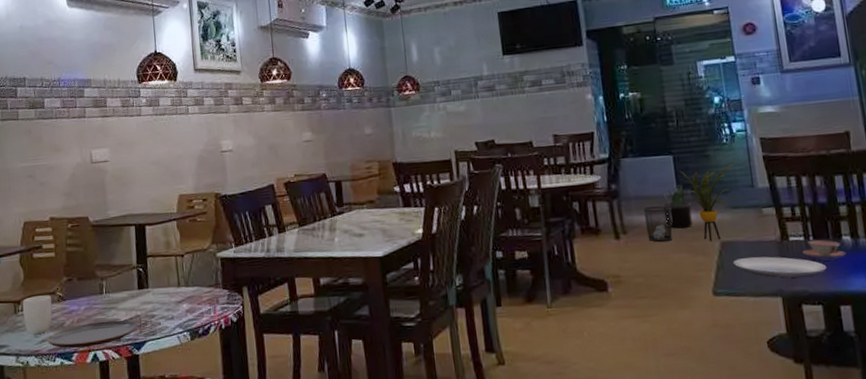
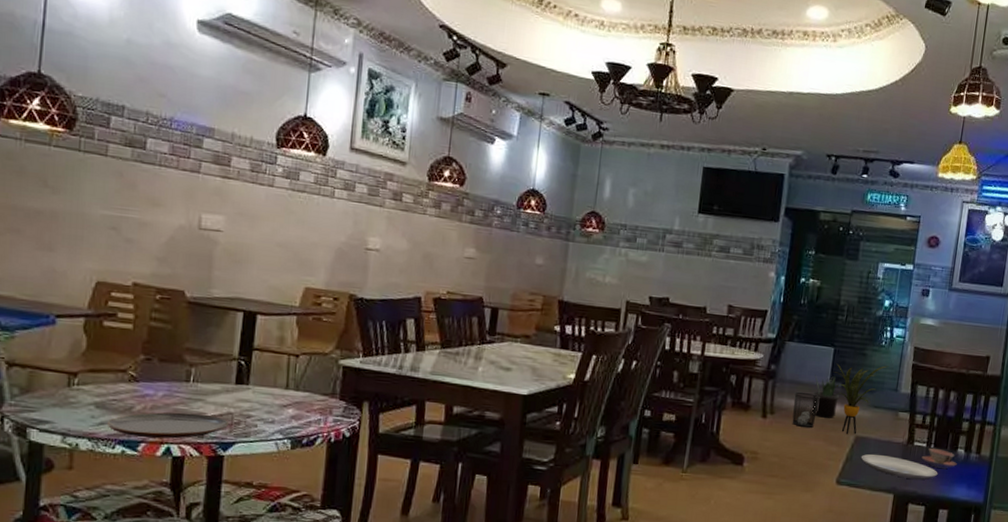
cup: present [22,295,53,335] -> none [78,370,120,415]

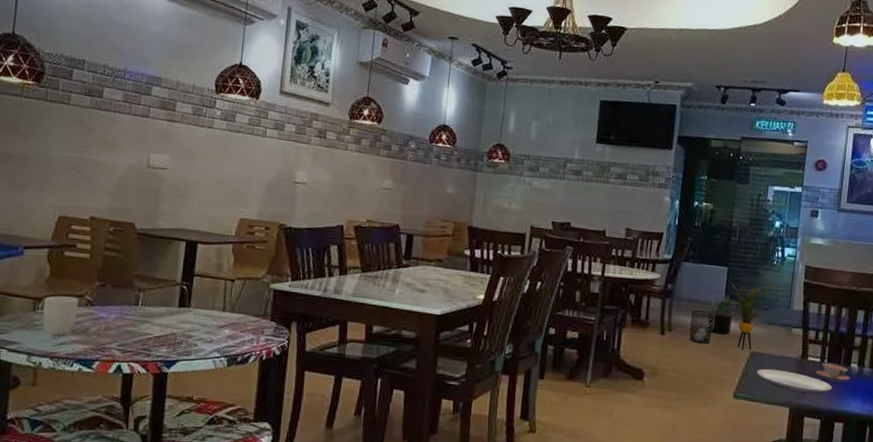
cup: none [78,370,120,415] -> present [42,296,78,336]
plate: present [106,412,230,439] -> none [66,333,173,357]

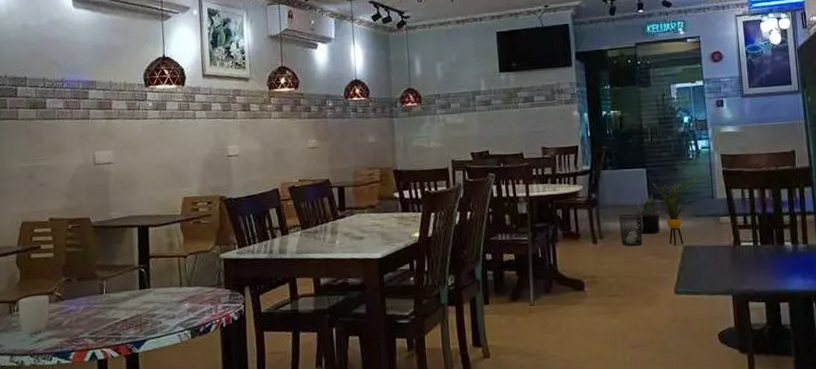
plate: present [756,368,833,394] -> none [693,259,771,279]
teacup: present [816,362,851,384] -> none [751,245,787,264]

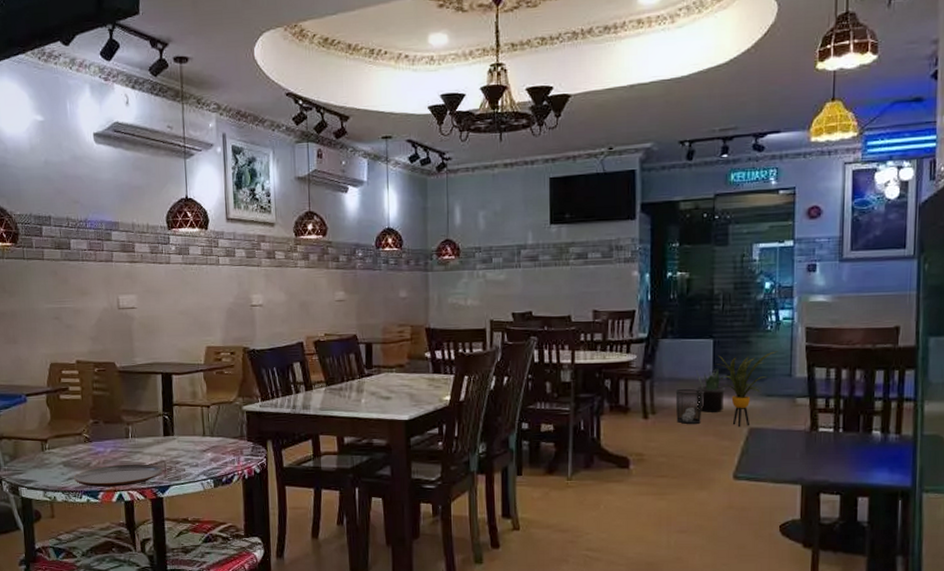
cup: present [18,295,50,334] -> none [49,436,79,472]
plate: none [43,319,139,348] -> present [73,464,164,487]

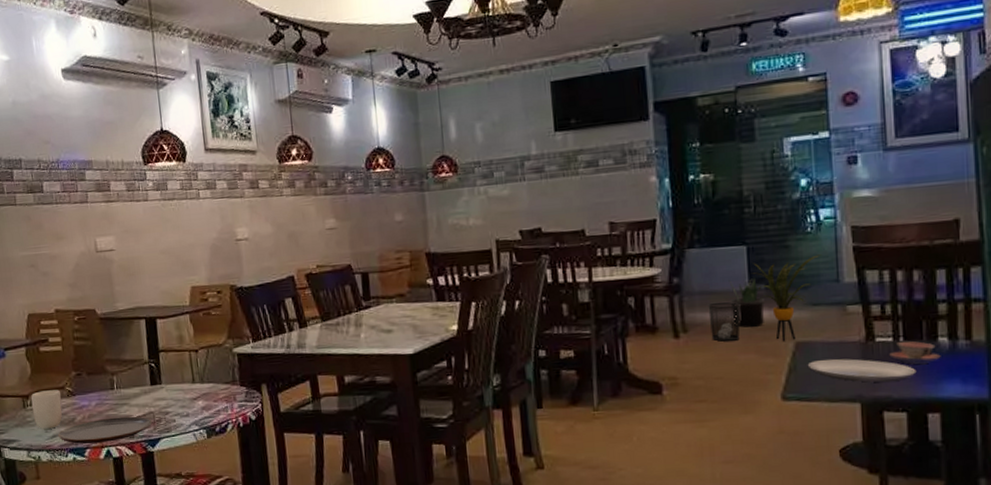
cup: none [49,436,79,472] -> present [31,390,63,429]
plate: none [758,444,852,468] -> present [807,359,917,383]
teacup: none [829,432,874,454] -> present [889,341,941,365]

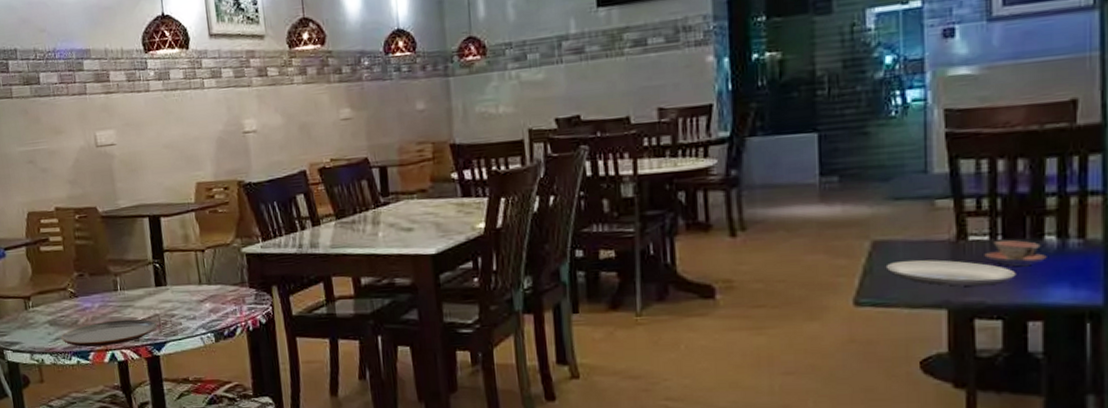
cup: present [31,390,63,429] -> none [32,291,65,332]
waste bin: present [708,302,741,342] -> none [770,196,809,241]
planter: present [728,278,764,327] -> none [795,169,837,225]
house plant: present [750,254,822,342] -> none [822,142,908,241]

